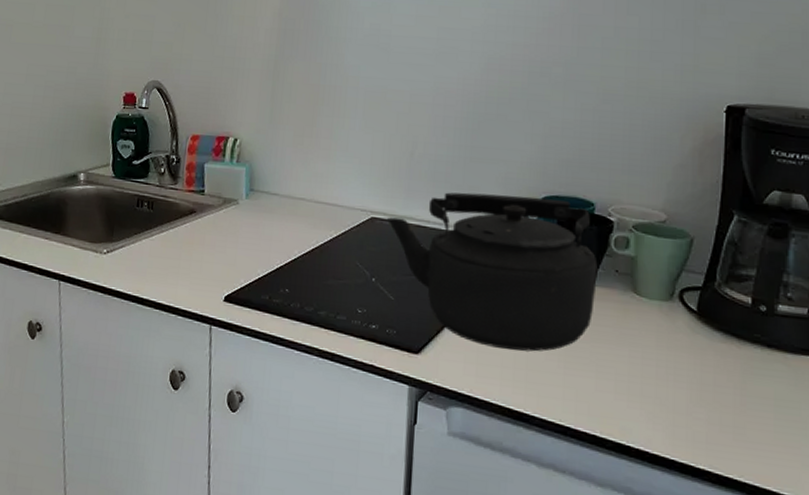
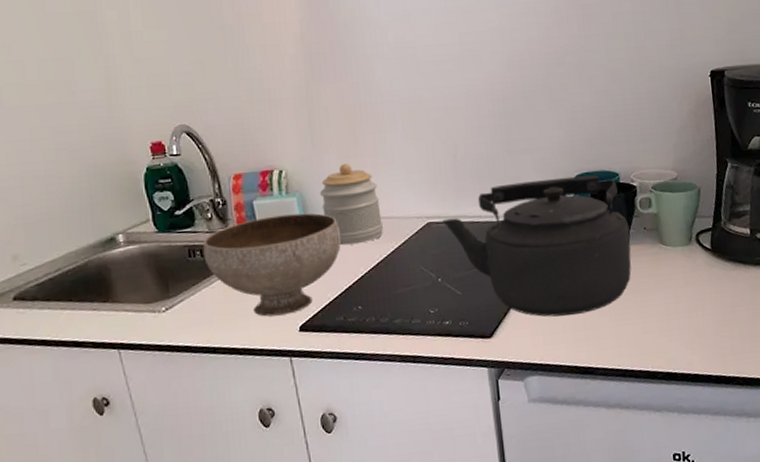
bowl: none [150,181,282,282] -> present [203,213,341,317]
jar: none [268,142,327,226] -> present [319,164,384,246]

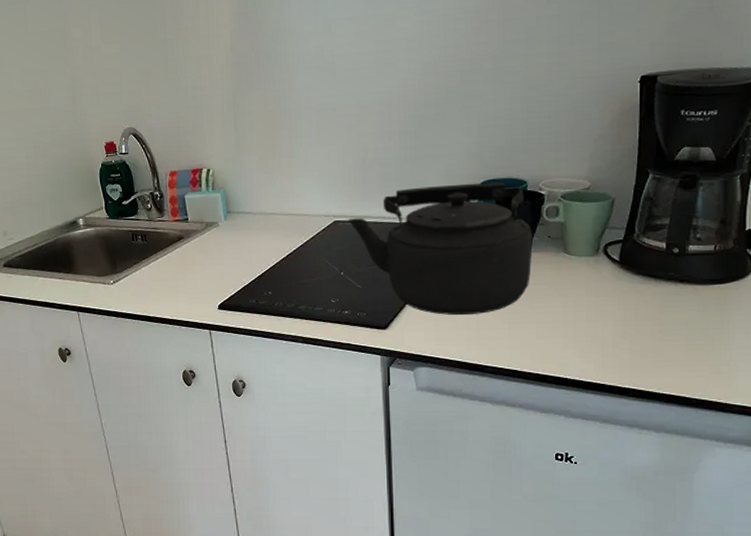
bowl: present [203,213,341,317] -> none [143,207,257,295]
jar: present [319,164,384,246] -> none [240,165,295,238]

